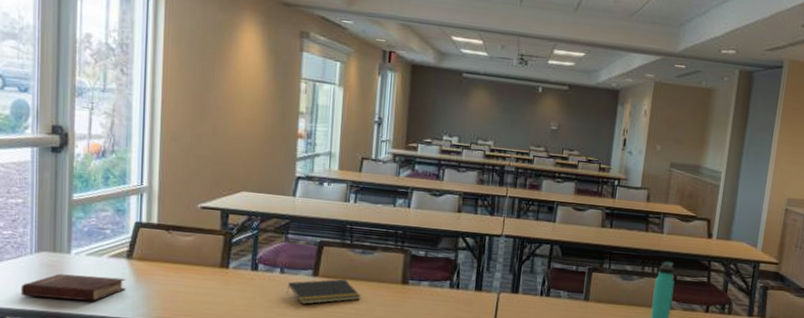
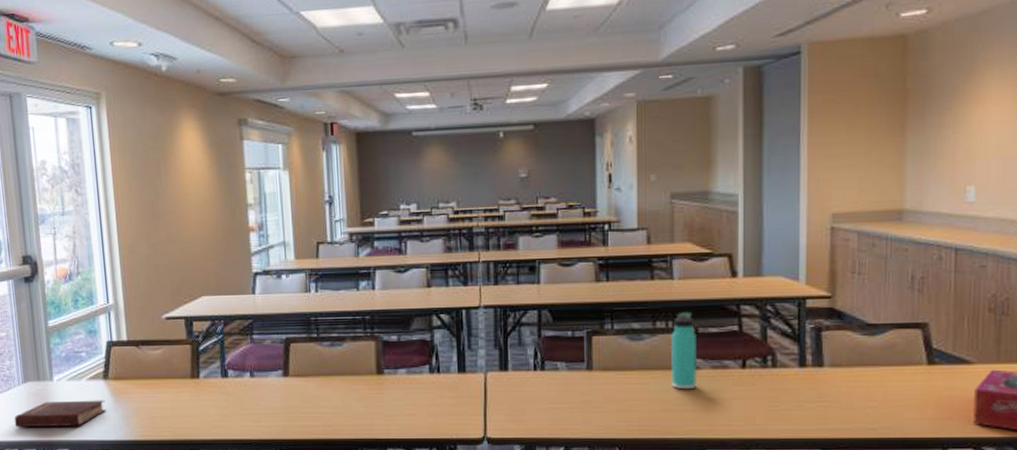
notepad: present [286,279,361,304] -> none [259,376,336,407]

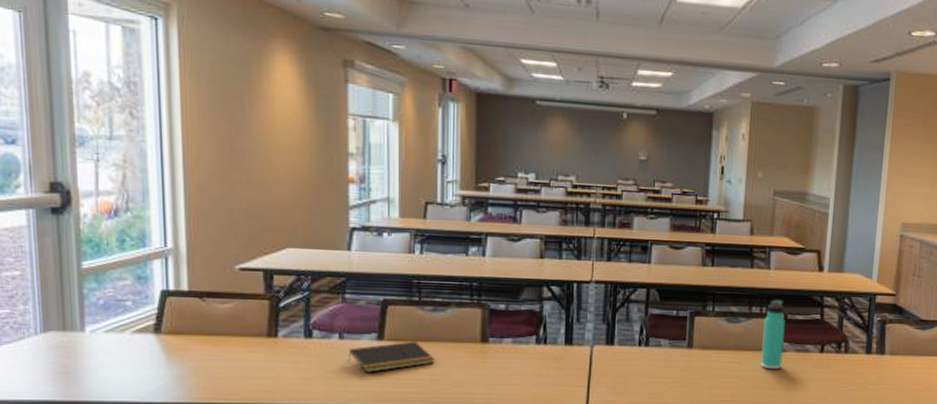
hardback book: present [14,400,106,428] -> none [26,355,155,386]
notepad: none [259,376,336,407] -> present [348,341,435,372]

